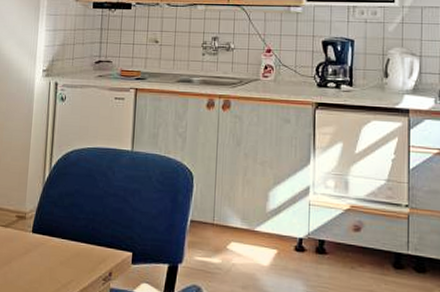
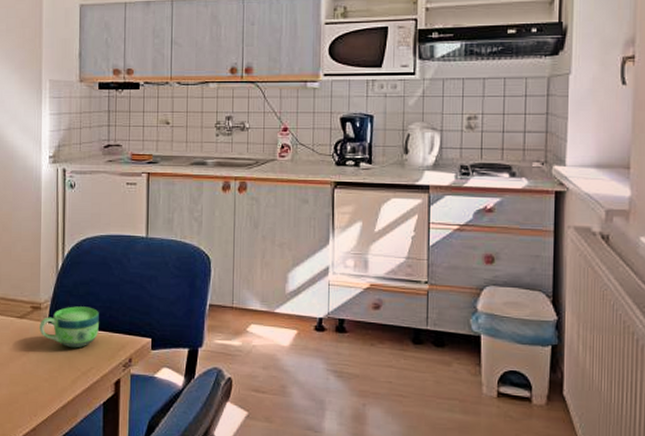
cup: none [23,217,82,260] -> present [39,306,99,348]

